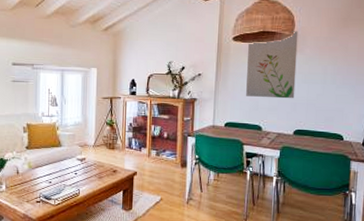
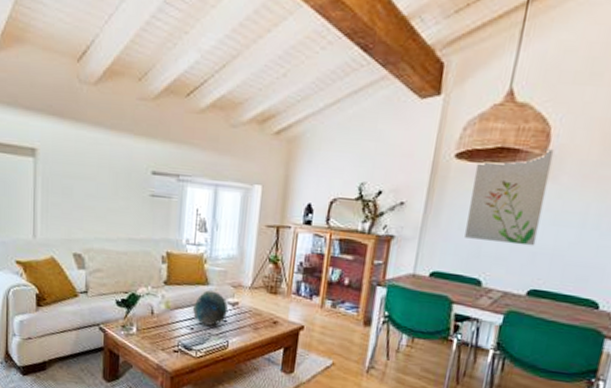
decorative bowl: none [50,151,77,179] -> present [193,290,228,326]

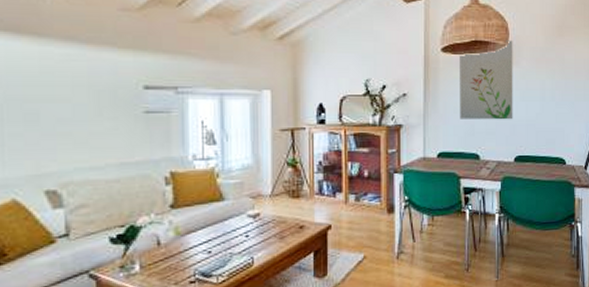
decorative bowl: present [193,290,228,326] -> none [209,206,248,245]

